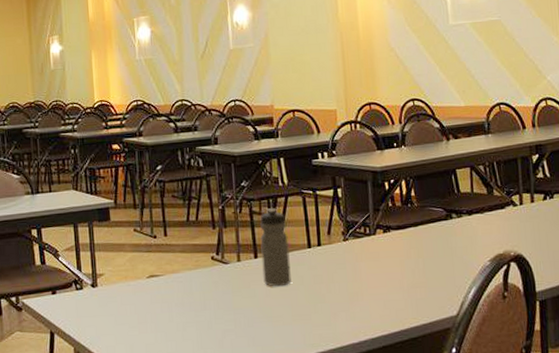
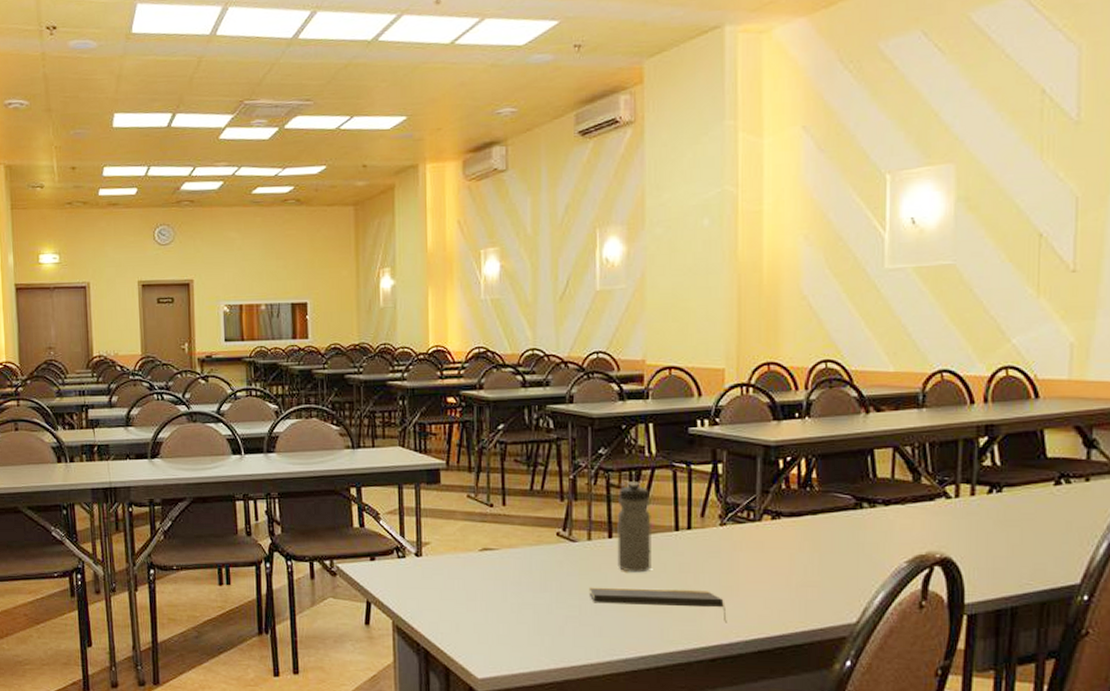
notepad: none [241,298,356,325] -> present [588,587,727,624]

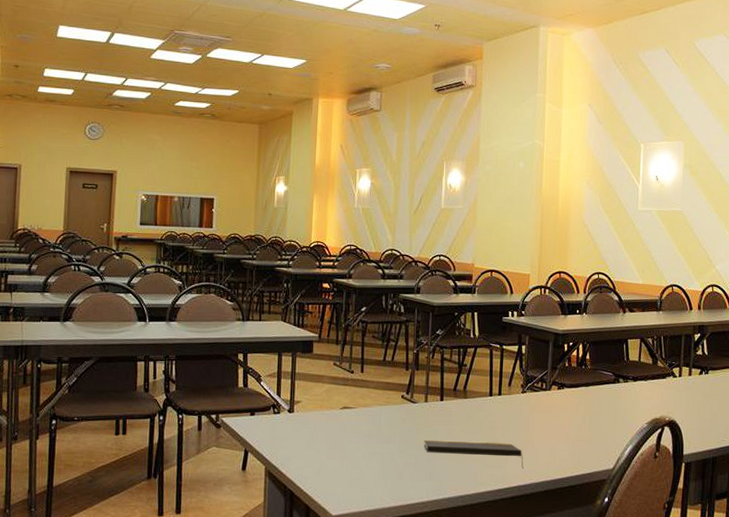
water bottle: present [617,482,651,573] -> none [446,357,473,429]

